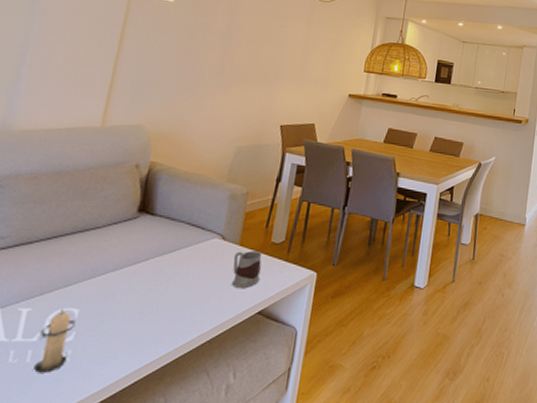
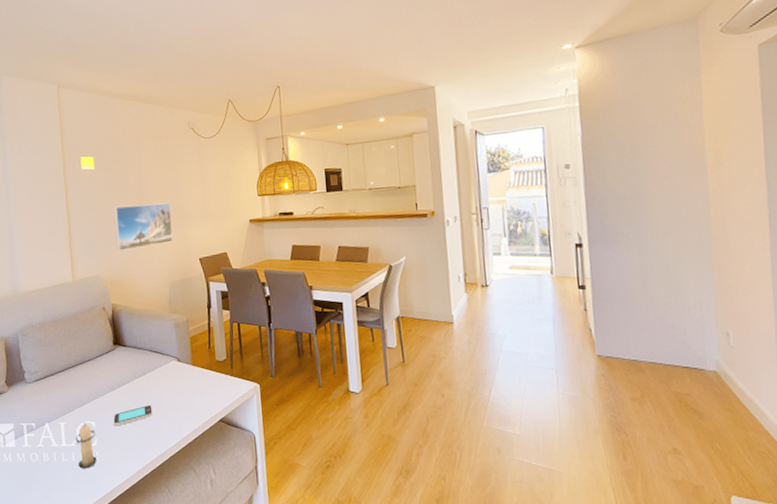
smartphone: none [107,291,171,316] -> present [113,405,153,426]
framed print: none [177,49,261,103] -> present [113,202,173,251]
mug: present [232,251,262,289] -> none [190,369,215,401]

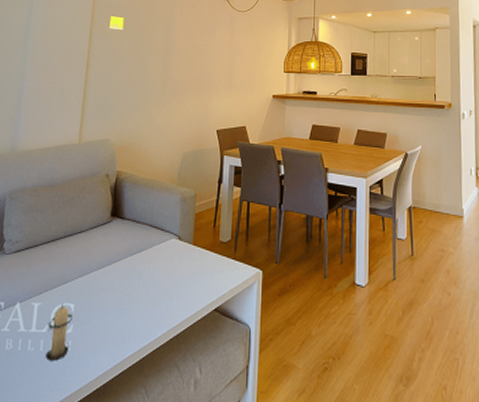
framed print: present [113,202,173,251] -> none [132,69,195,115]
smartphone: present [113,405,153,426] -> none [95,288,142,311]

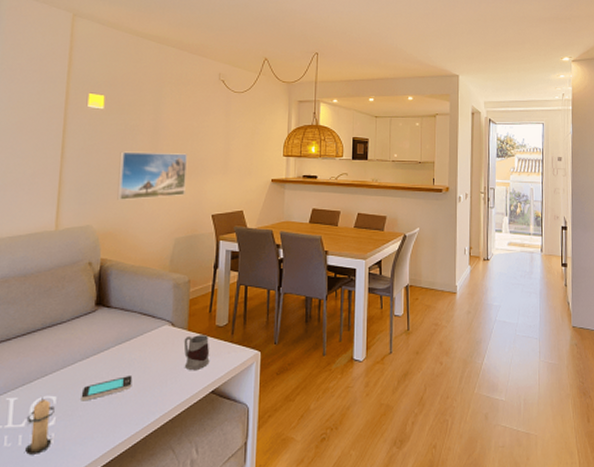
smartphone: none [95,288,142,311] -> present [81,376,133,401]
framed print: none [132,69,195,115] -> present [117,151,187,200]
mug: none [189,250,214,287] -> present [183,335,210,371]

